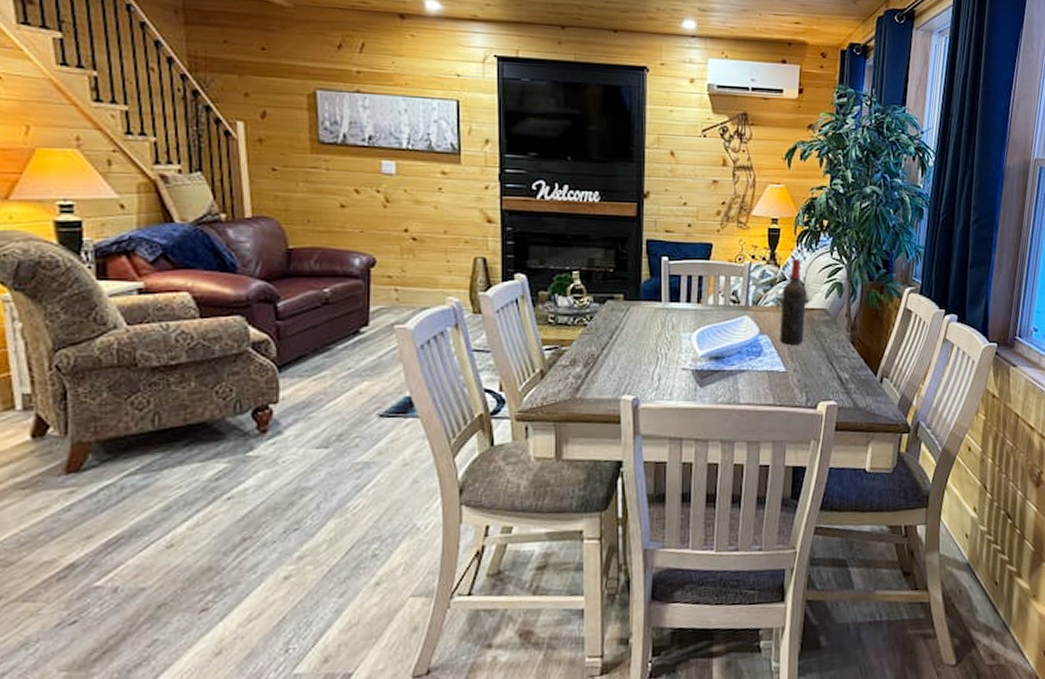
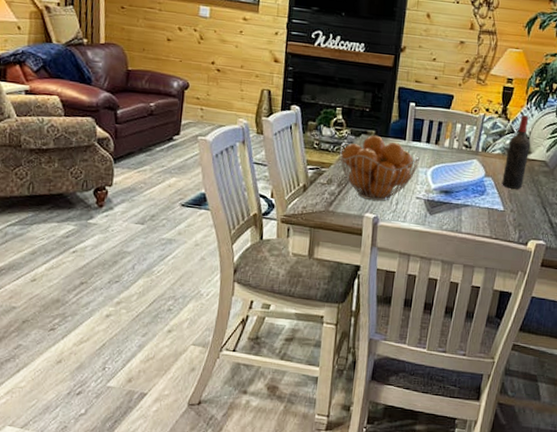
fruit basket: none [581,299,681,380] -> present [339,135,420,202]

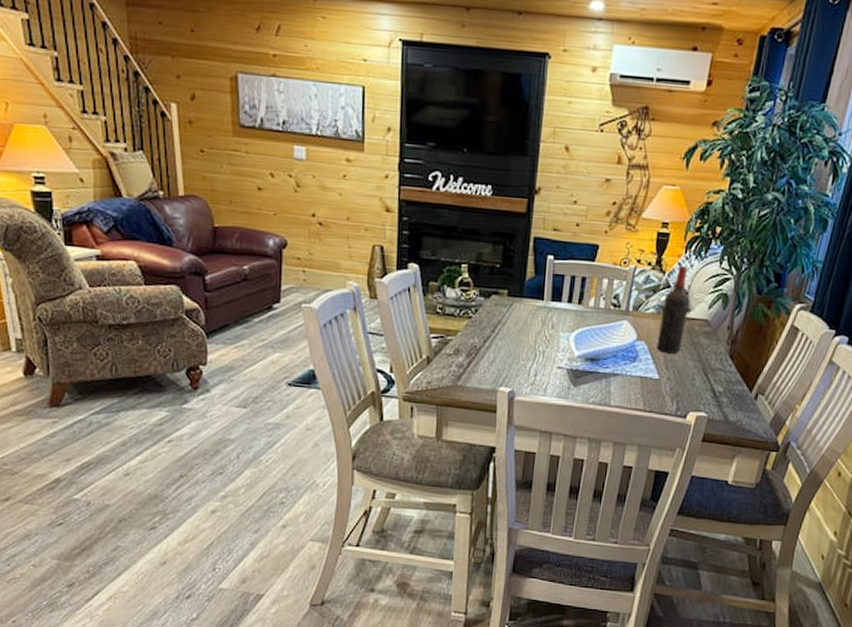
fruit basket: present [339,135,420,202] -> none [466,295,560,373]

